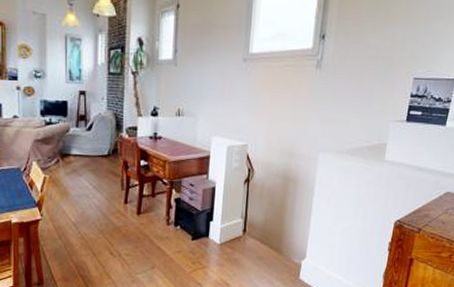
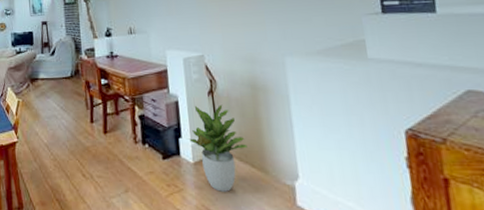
potted plant: none [218,192,270,268] -> present [188,104,248,192]

